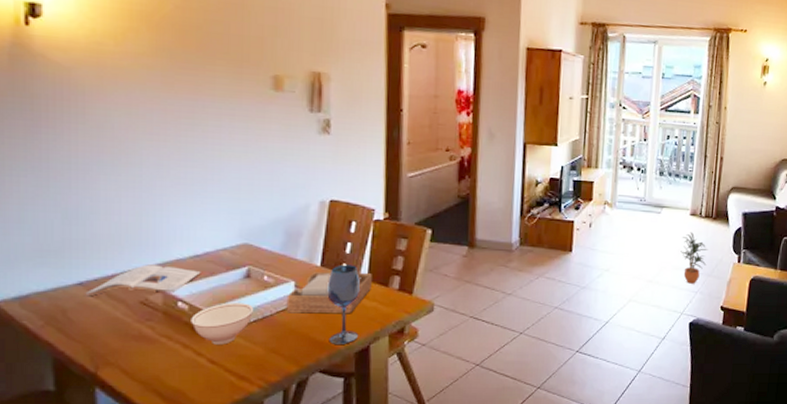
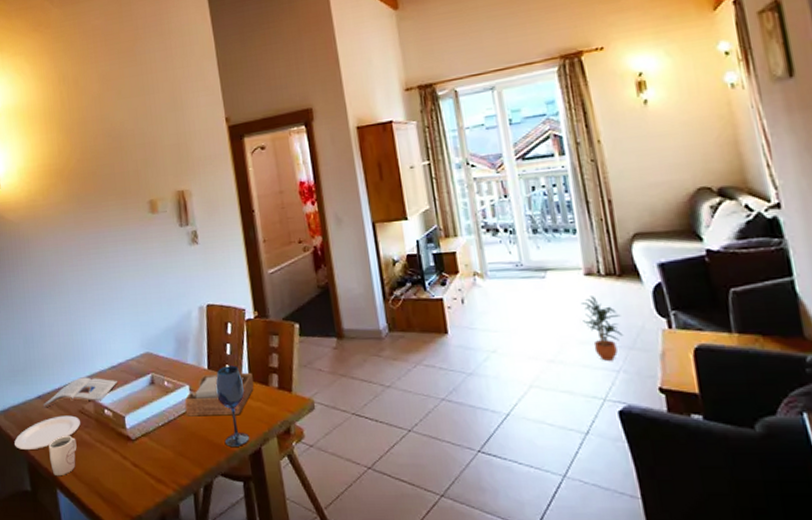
plate: none [34,306,140,345] -> present [14,415,80,451]
mug: none [89,329,132,374] -> present [48,436,77,476]
bowl: present [191,302,254,345] -> none [115,408,161,449]

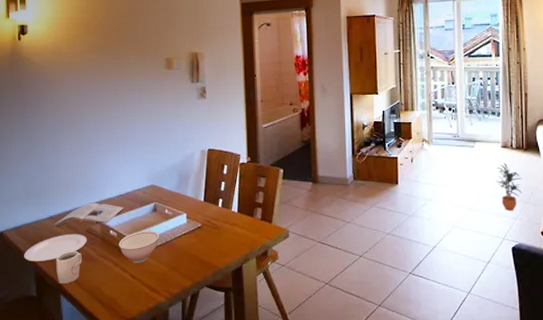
bowl: none [115,408,161,449] -> present [118,231,160,263]
napkin holder: present [184,372,254,417] -> none [181,205,241,240]
wineglass: present [215,365,250,448] -> none [209,199,234,265]

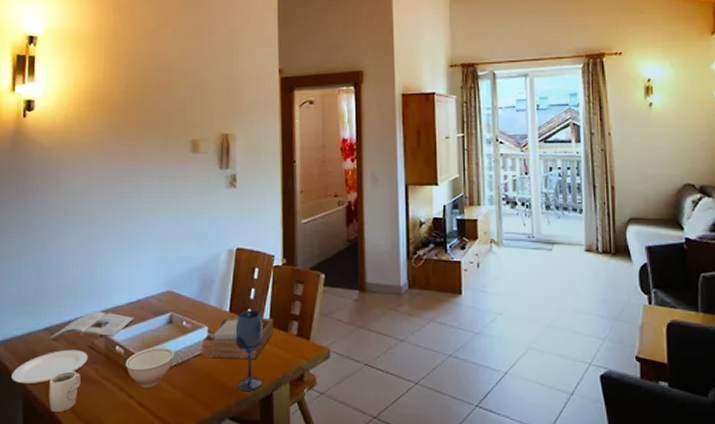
napkin holder: none [181,205,241,240] -> present [201,317,273,360]
wineglass: none [209,199,234,265] -> present [235,310,264,392]
potted plant: present [496,163,523,211] -> none [579,270,612,329]

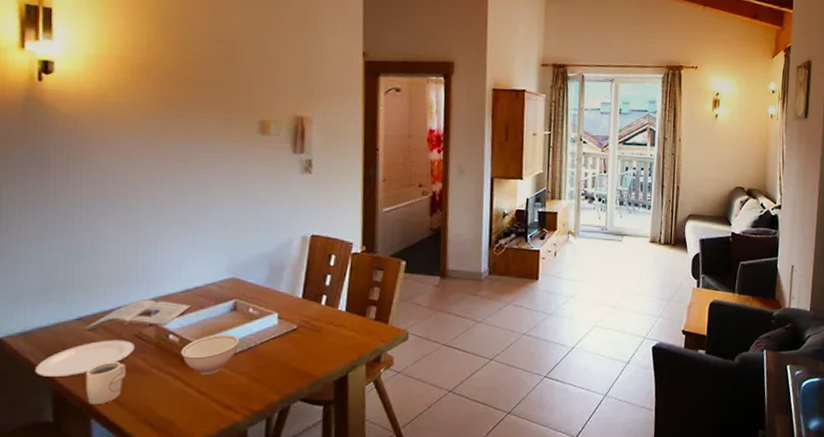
napkin holder: present [201,317,273,360] -> none [270,303,350,344]
wineglass: present [235,310,264,392] -> none [308,296,340,374]

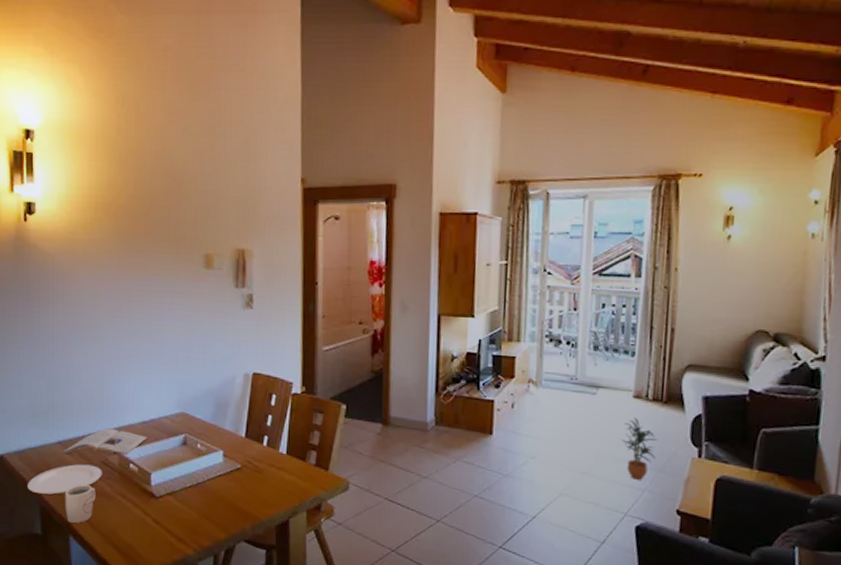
bowl: present [181,334,240,375] -> none [140,467,190,507]
potted plant: none [642,259,668,309] -> present [622,418,658,480]

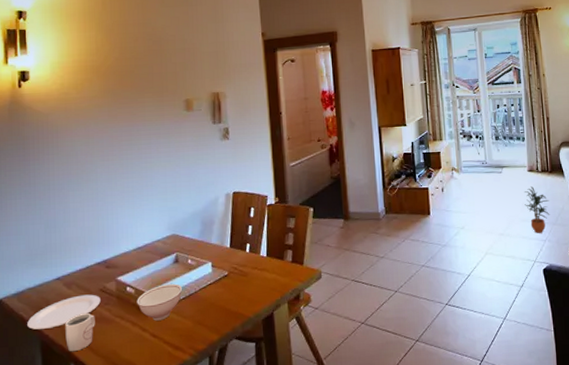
magazine: present [63,428,148,455] -> none [61,258,142,289]
bowl: none [140,467,190,507] -> present [137,284,183,321]

